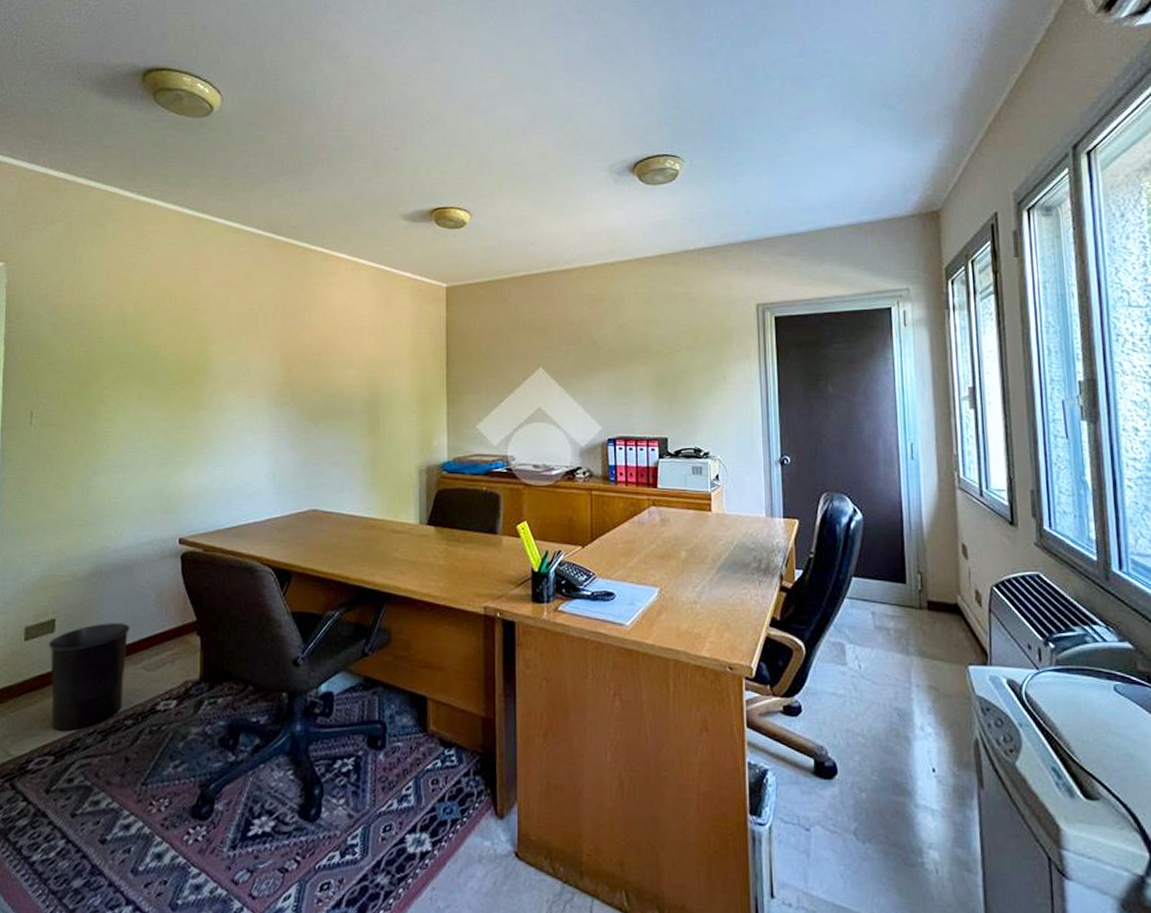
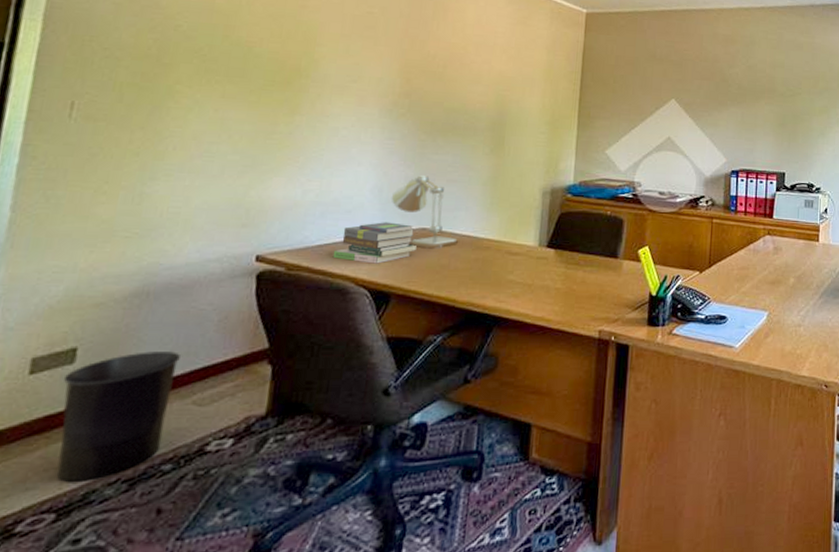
books: none [240,505,309,544] -> present [332,222,417,264]
desk lamp: none [284,460,345,530] -> present [391,175,458,250]

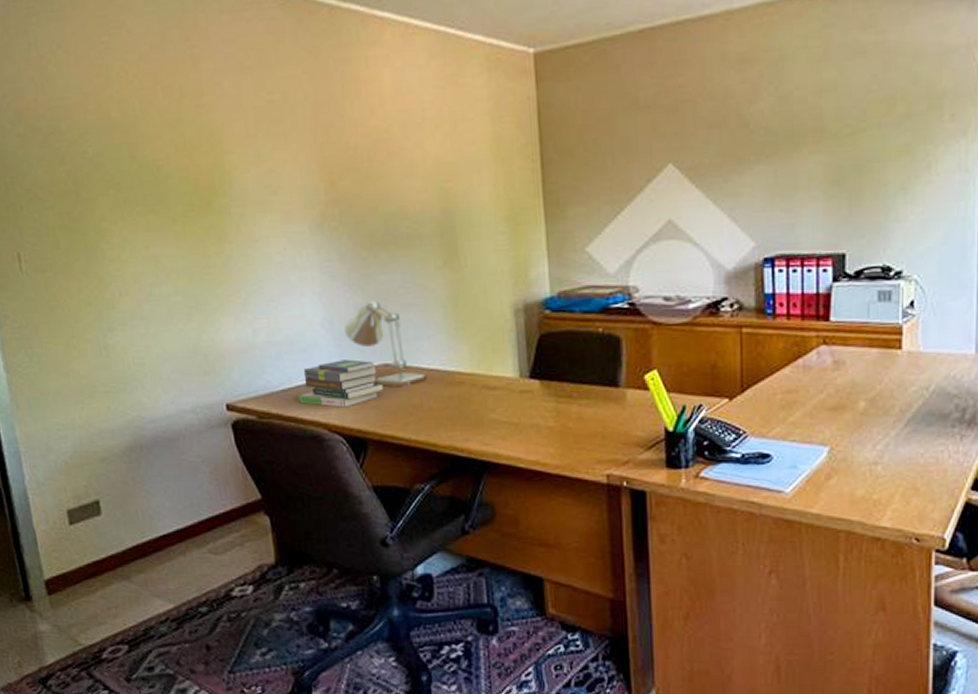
waste bin: present [56,350,180,483] -> none [96,502,193,620]

